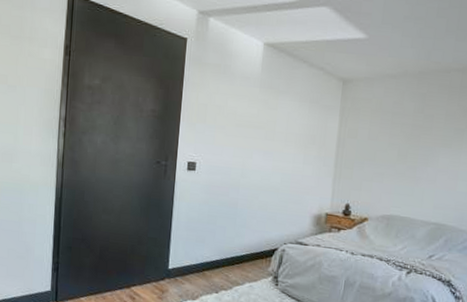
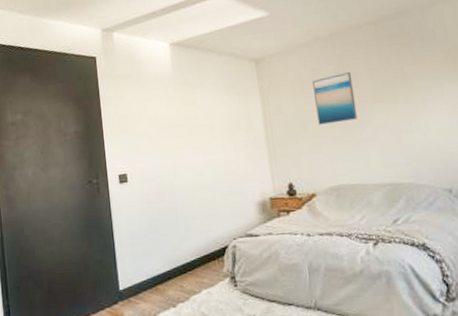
wall art: none [387,112,429,159] -> present [312,72,358,125]

